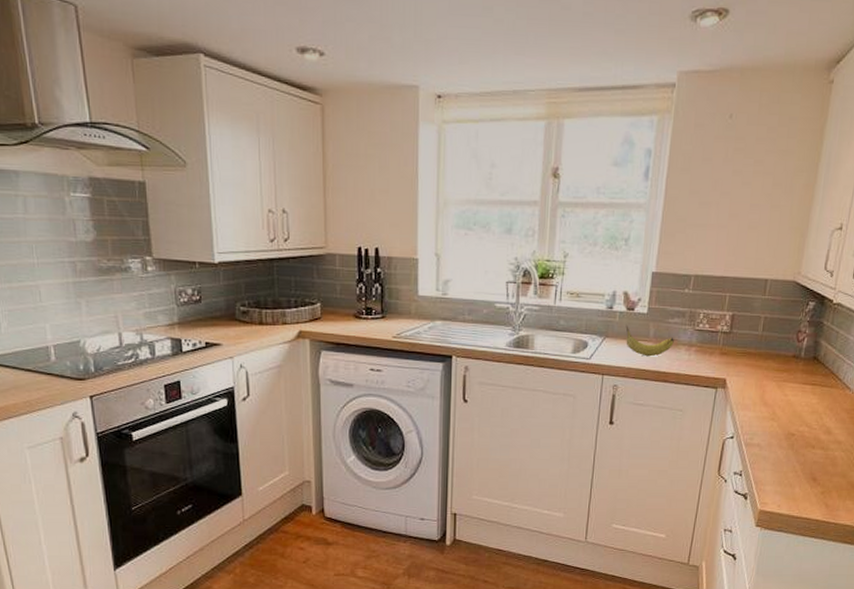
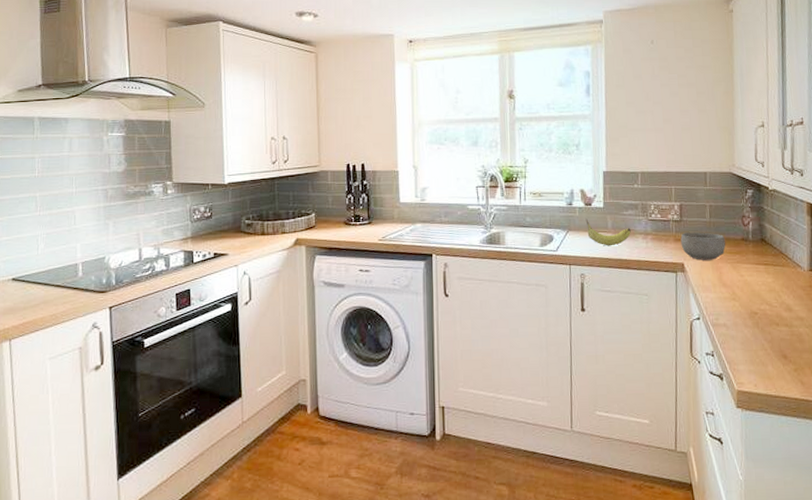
bowl: none [726,346,775,377] -> present [680,232,726,260]

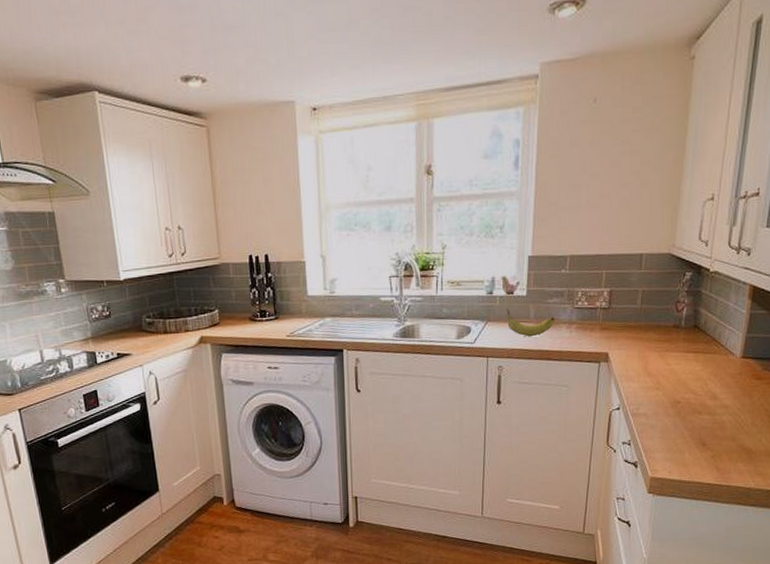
bowl: present [680,232,726,260] -> none [607,319,655,349]

